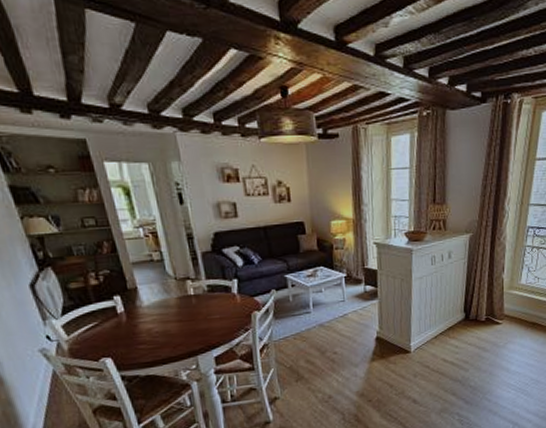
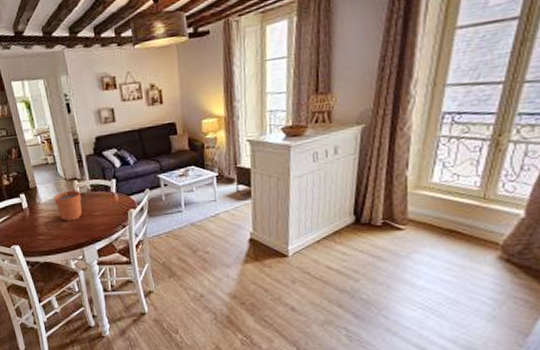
plant pot: none [160,284,197,327] -> present [54,184,82,222]

